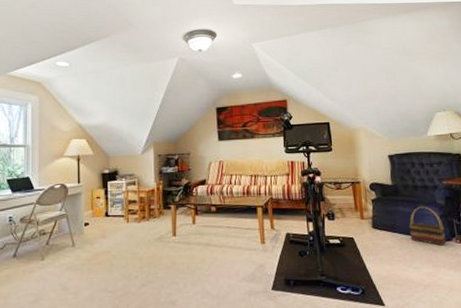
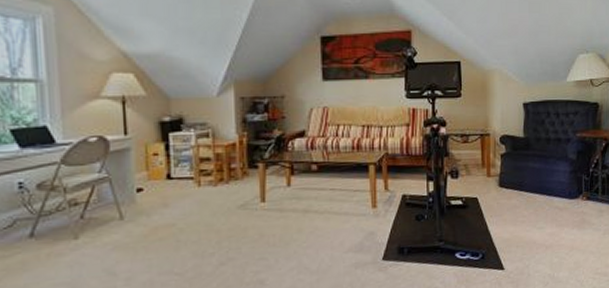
basket: present [408,206,447,246] -> none [537,161,573,204]

